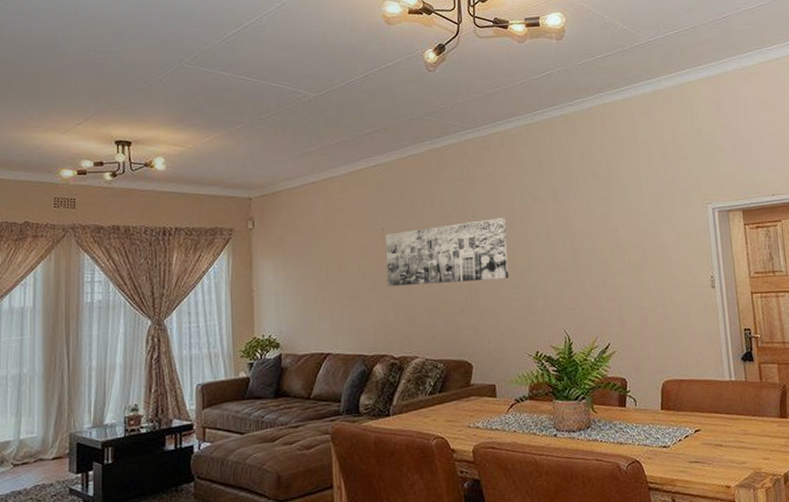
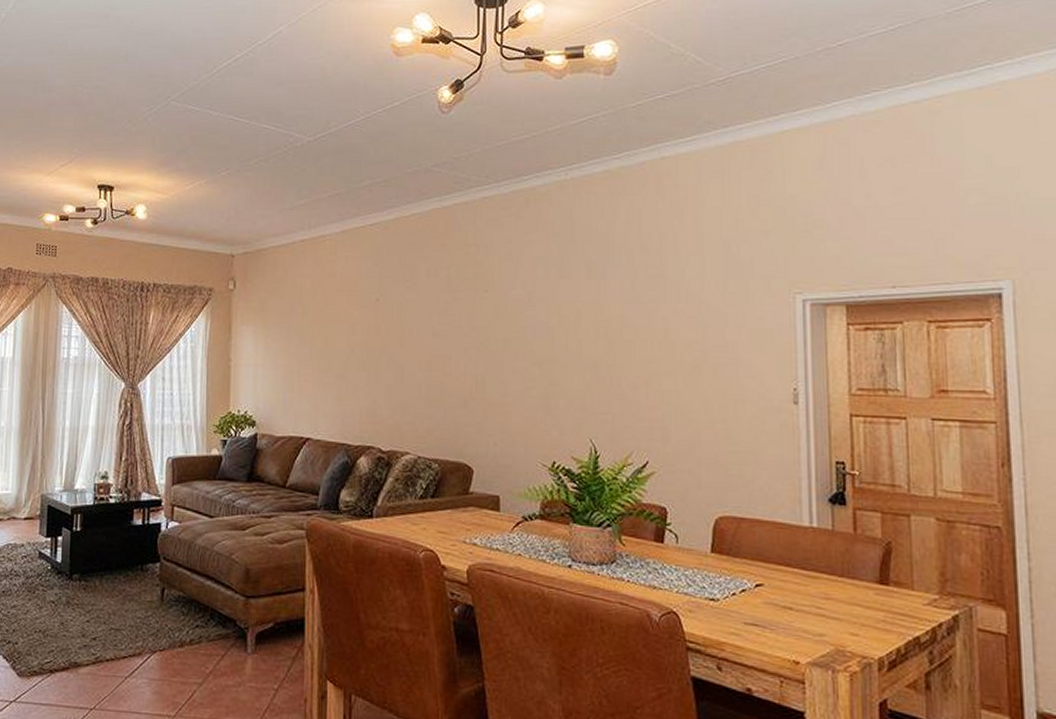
wall art: present [385,218,509,286] -> none [378,295,526,370]

